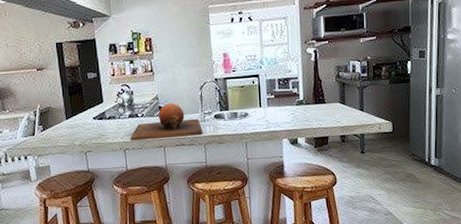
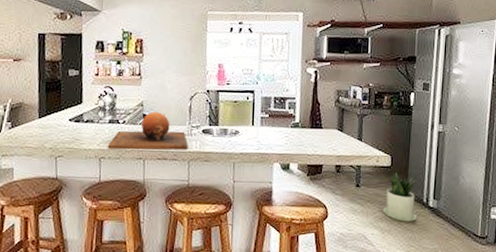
planter: none [387,136,420,181] -> present [382,172,416,222]

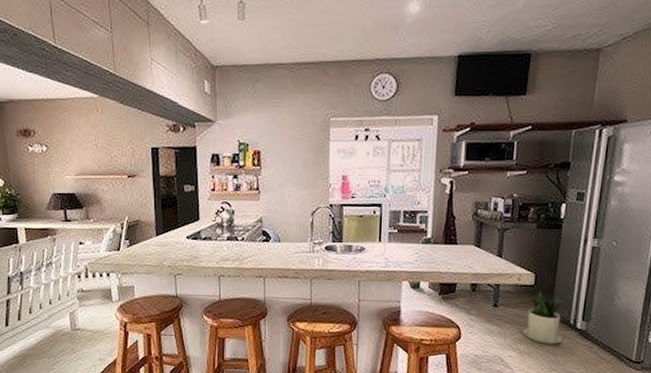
chopping board: present [107,112,188,150] -> none [226,228,310,268]

